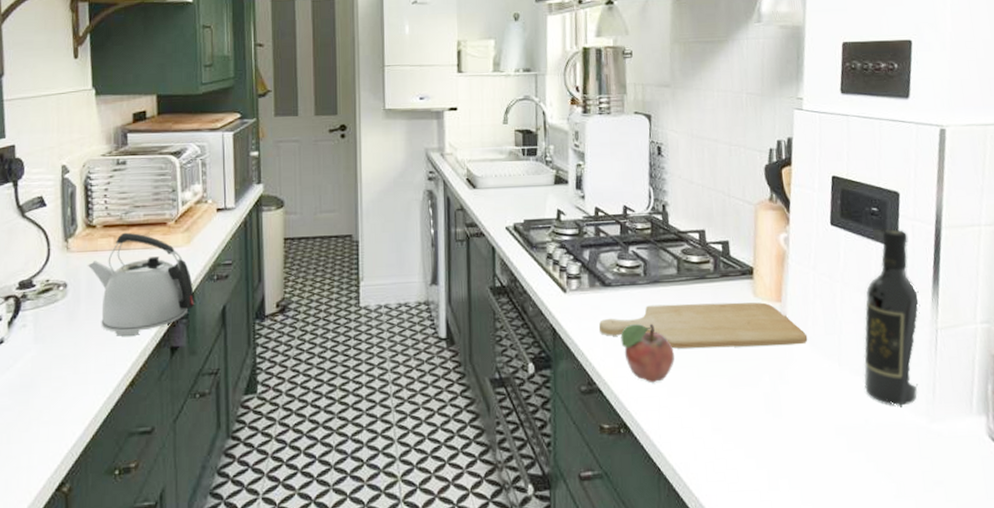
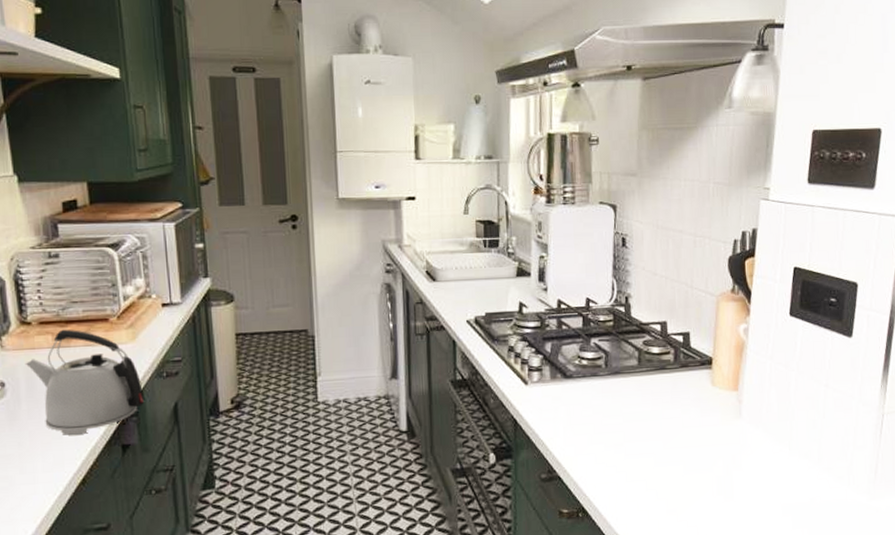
chopping board: present [599,302,807,349] -> none [560,391,760,437]
fruit: present [620,323,675,382] -> none [581,413,634,469]
wine bottle: present [863,229,920,406] -> none [812,319,870,486]

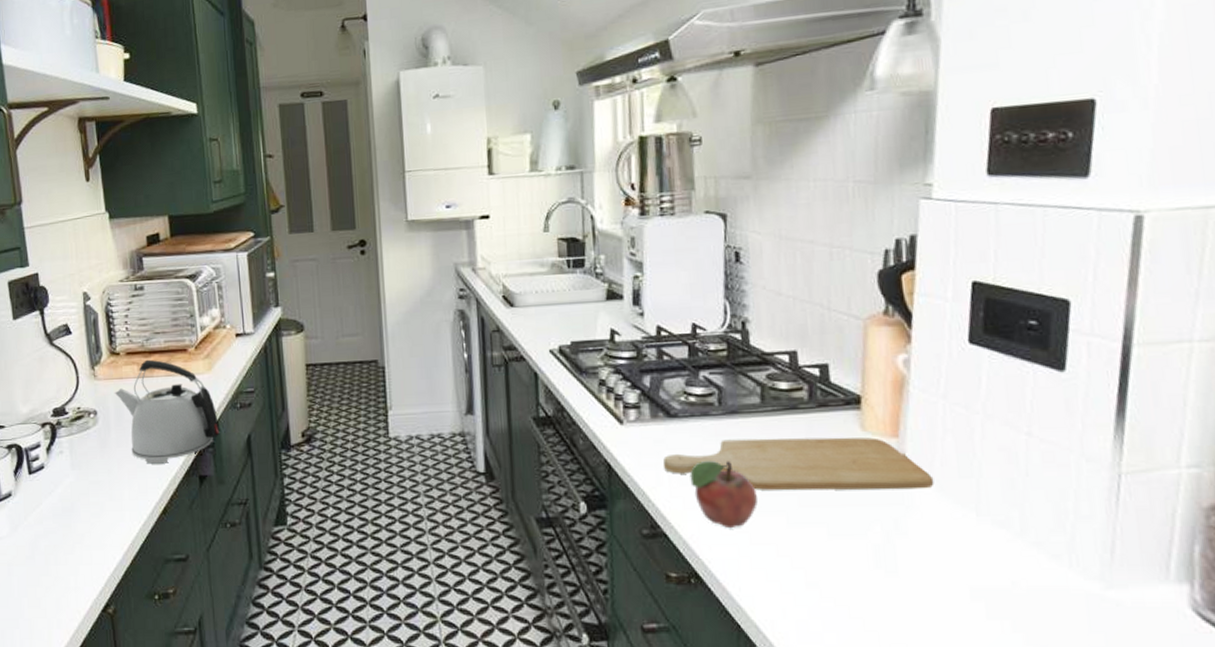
chopping board: none [560,391,760,437] -> present [663,437,933,491]
fruit: none [581,413,634,469] -> present [690,461,759,528]

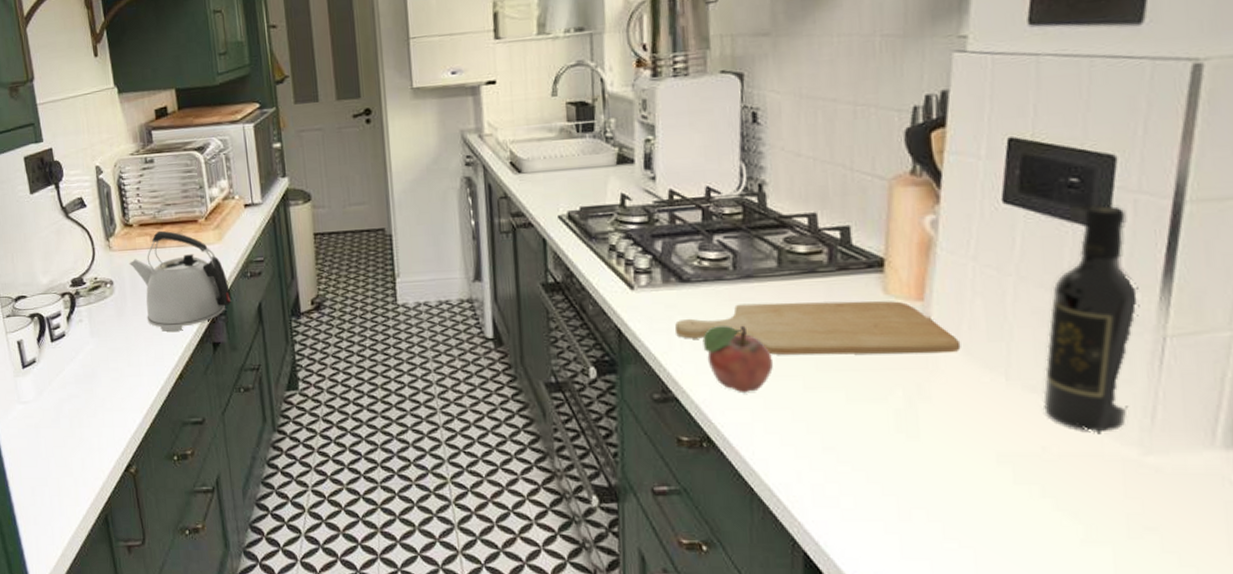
wine bottle: none [1011,347,1096,567] -> present [1043,205,1140,433]

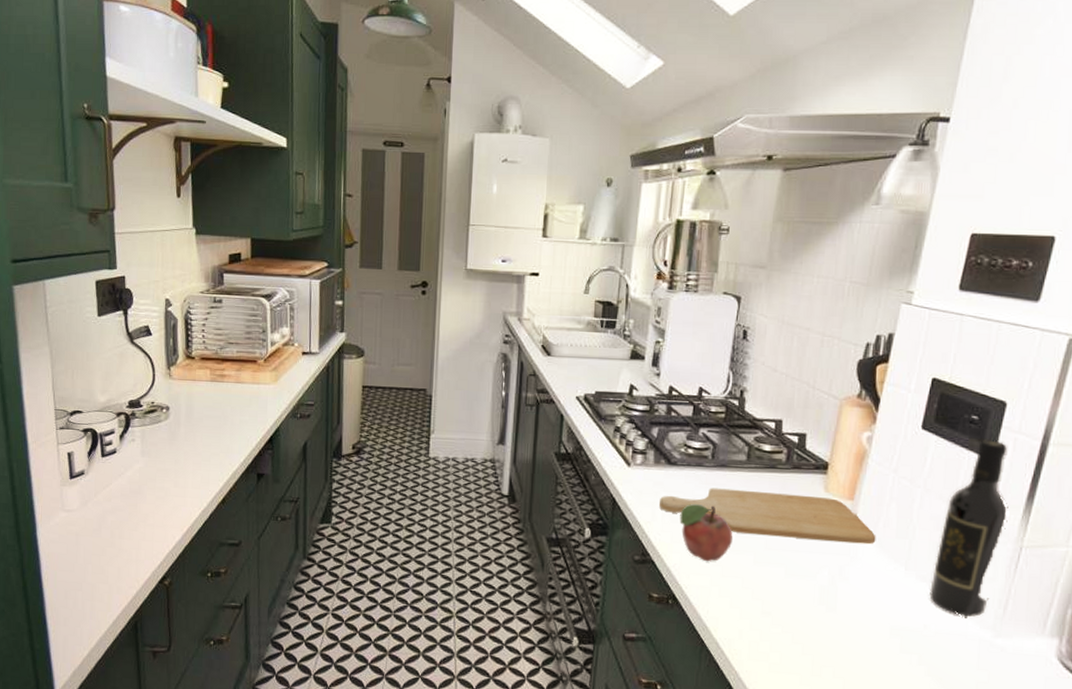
kettle: present [129,230,232,332] -> none [186,366,280,460]

